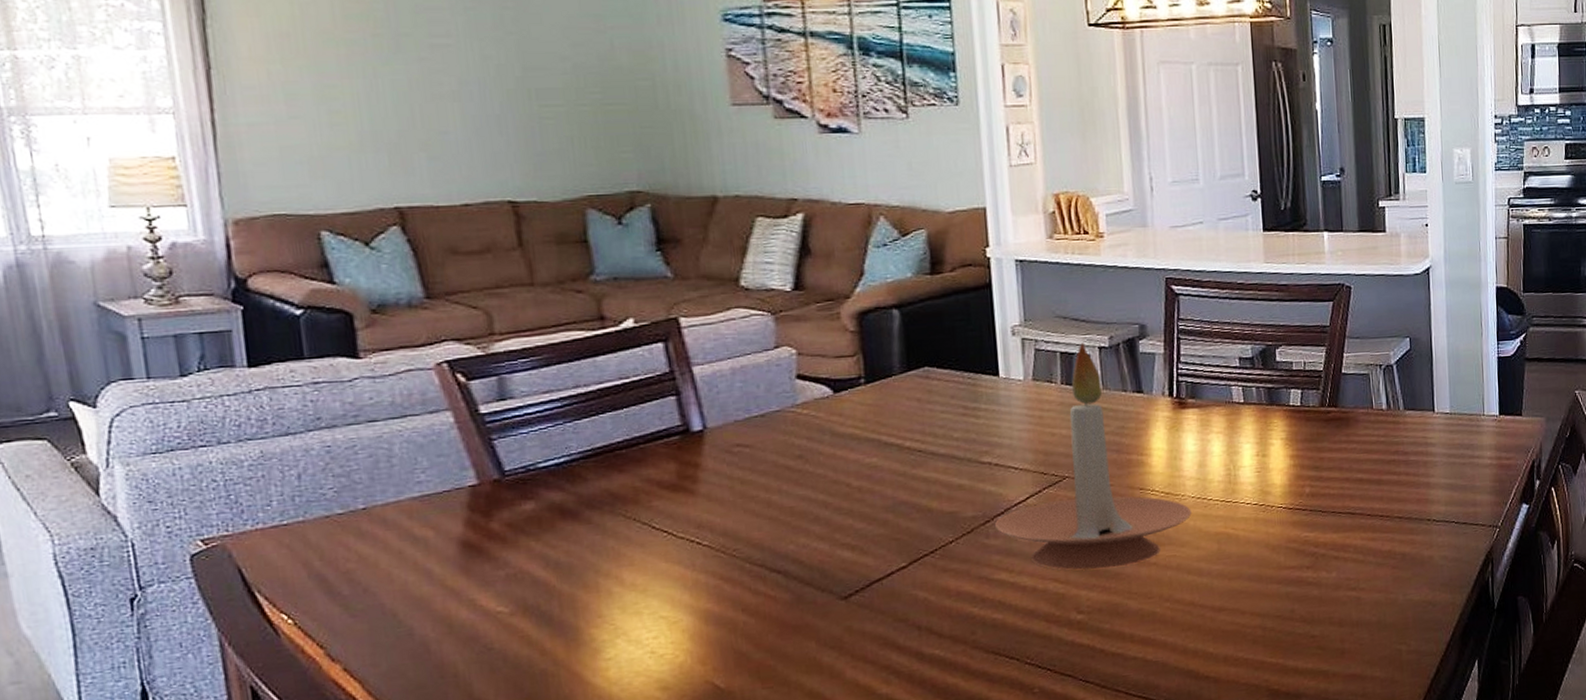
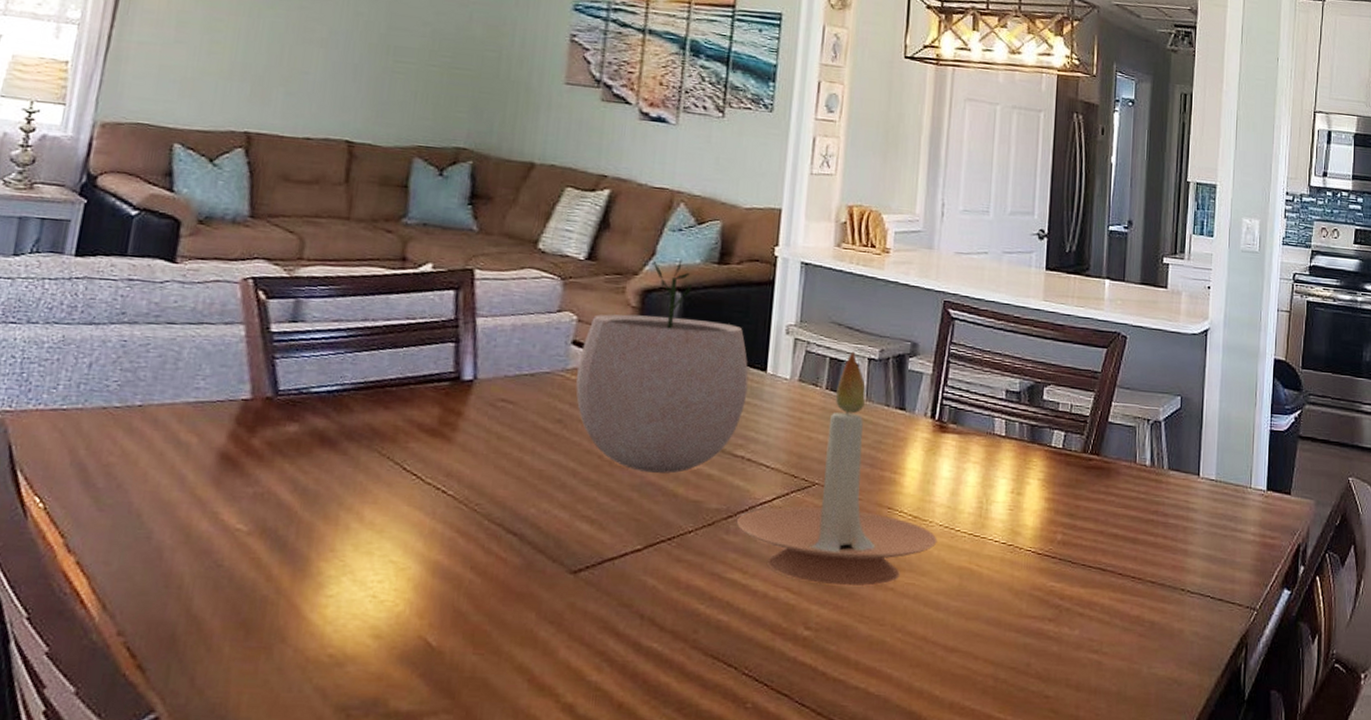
plant pot: none [807,275,984,493] -> present [575,259,749,474]

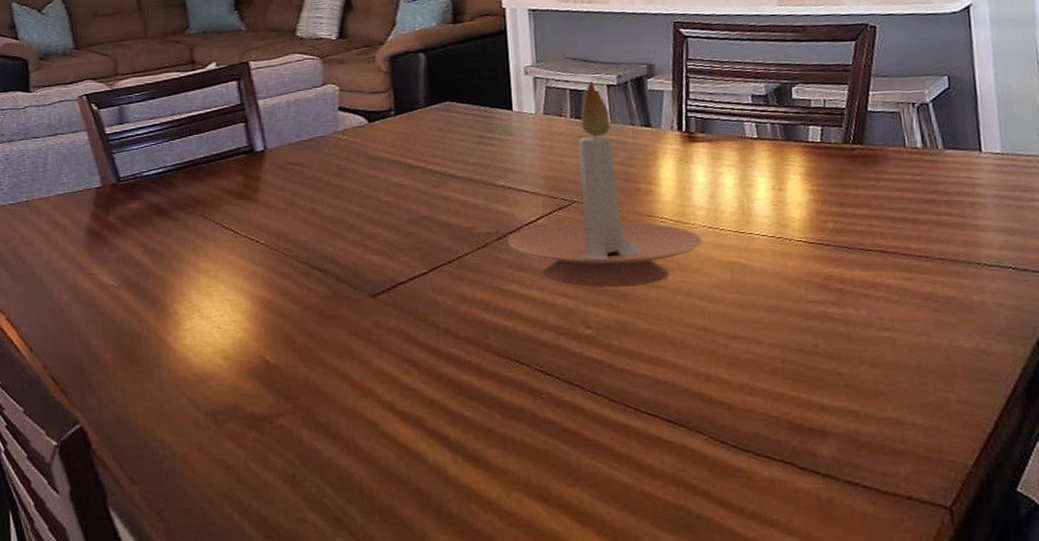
plant pot: present [575,259,749,474] -> none [347,24,498,208]

